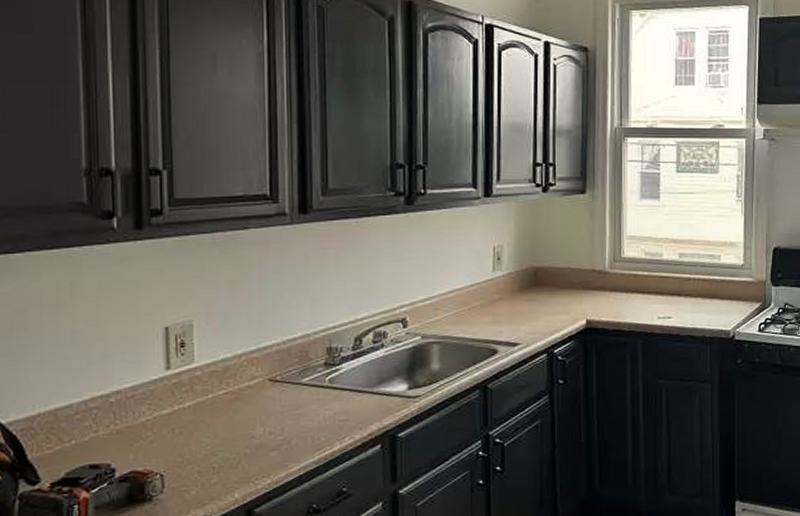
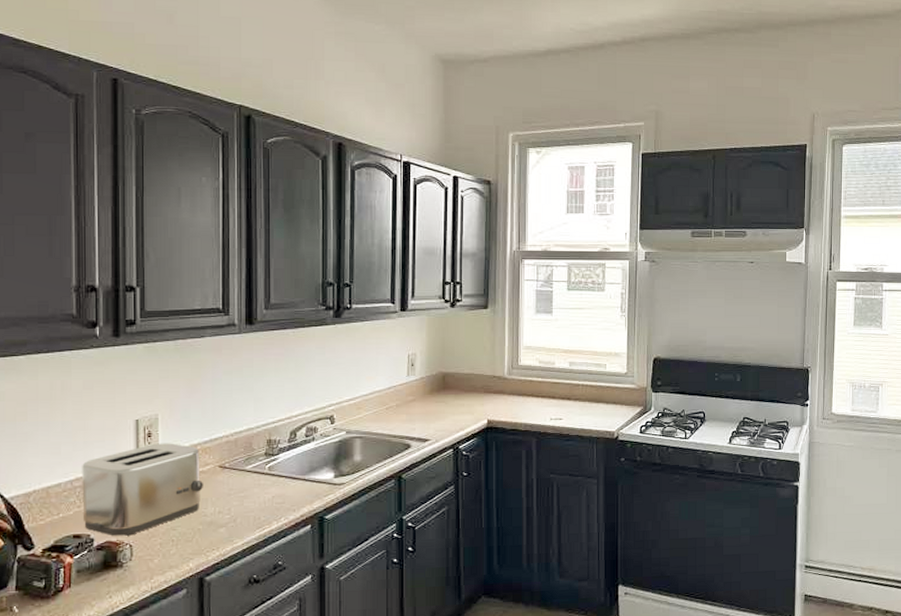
toaster: none [99,353,250,465] -> present [82,443,203,536]

